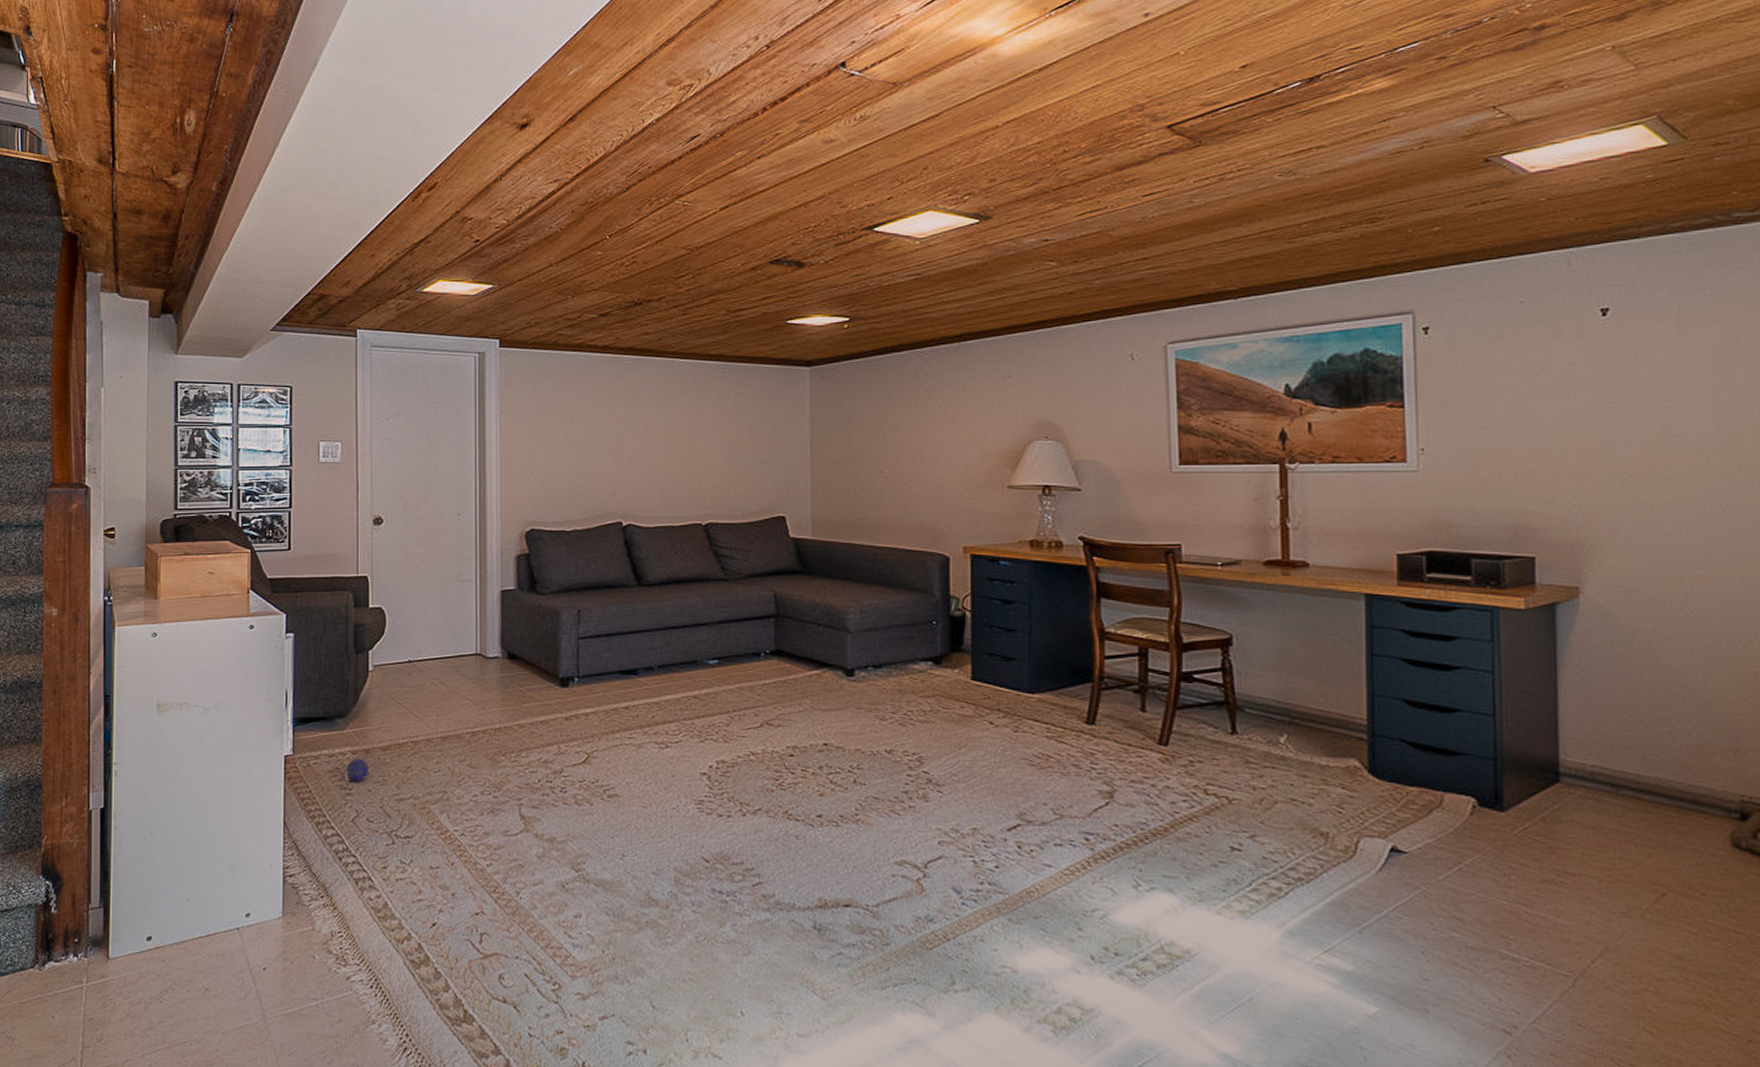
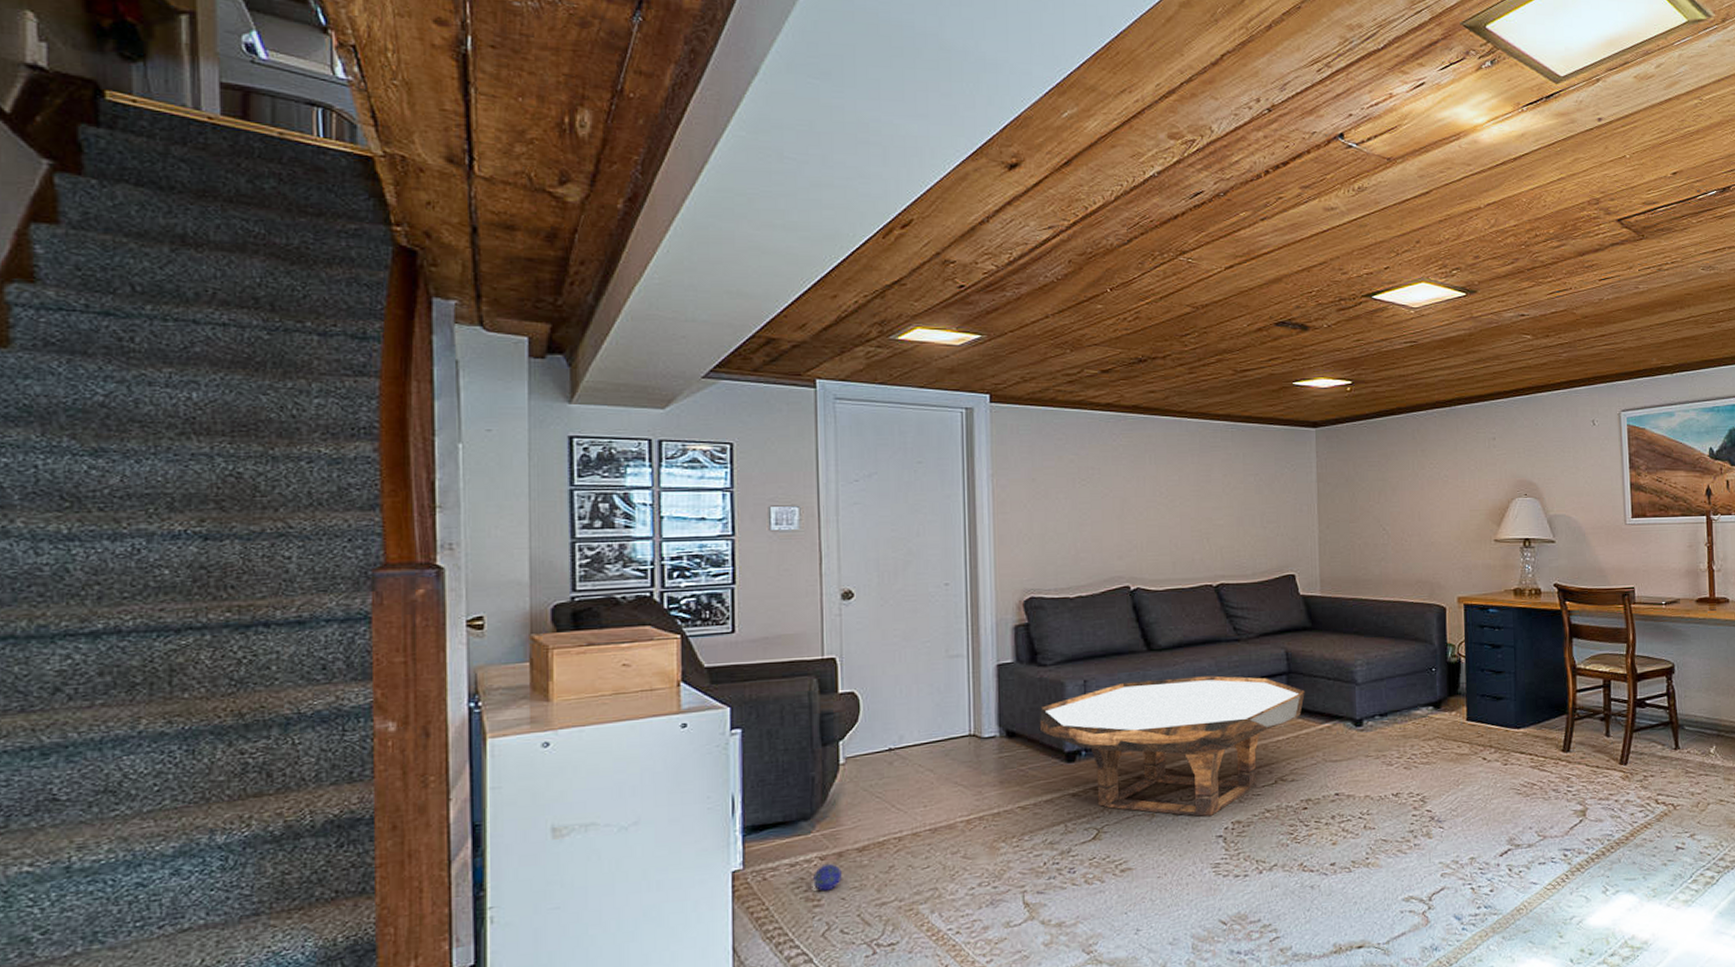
coffee table: none [538,614,793,752] -> present [1040,676,1305,817]

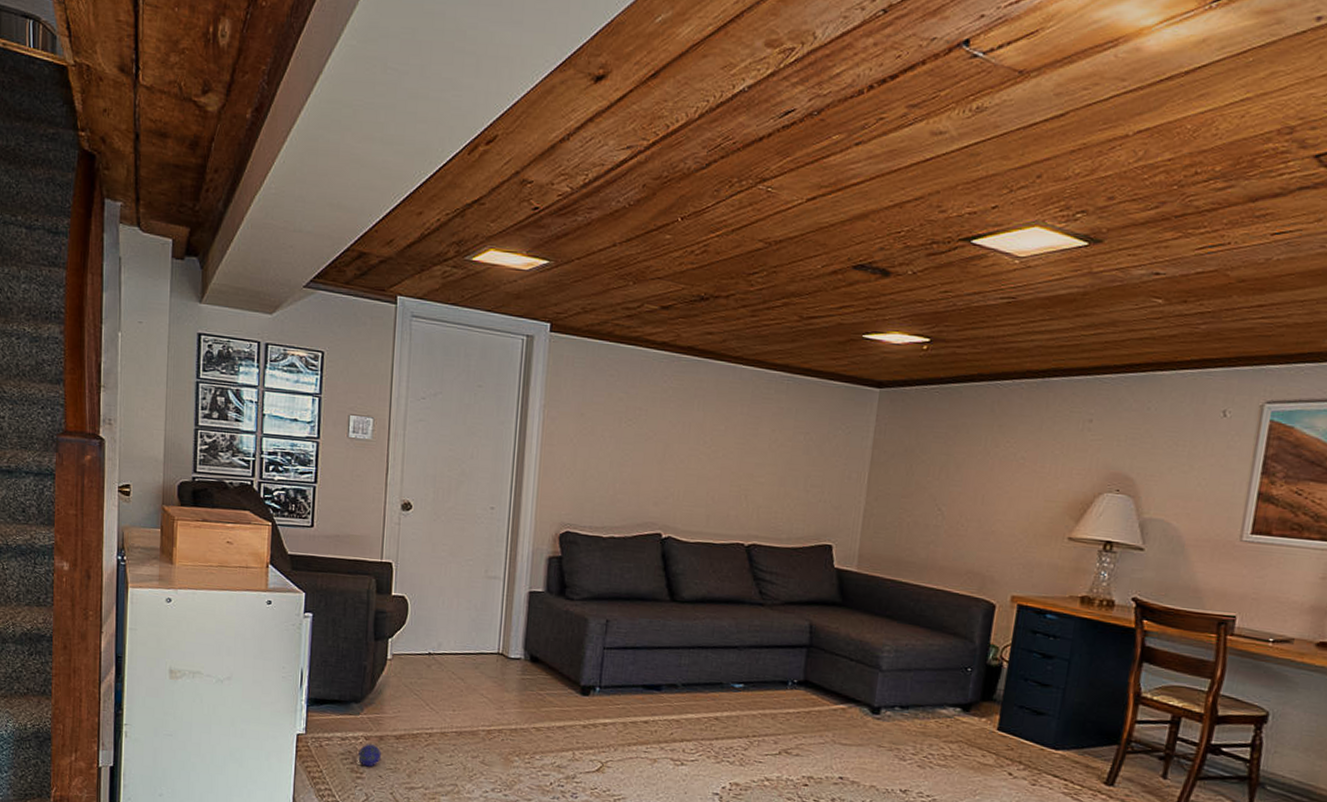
coffee table: present [1040,676,1305,817] -> none [561,628,824,773]

